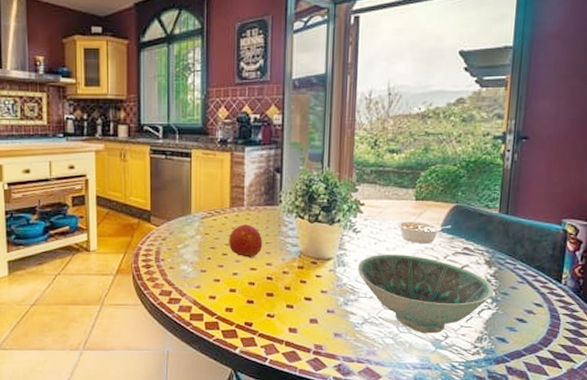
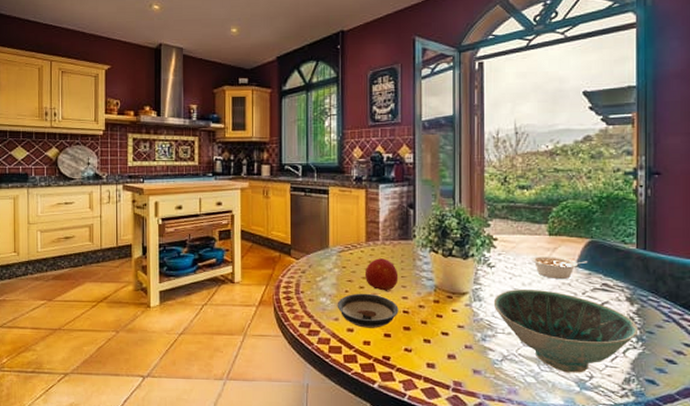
saucer: none [199,260,262,295] -> present [337,293,399,328]

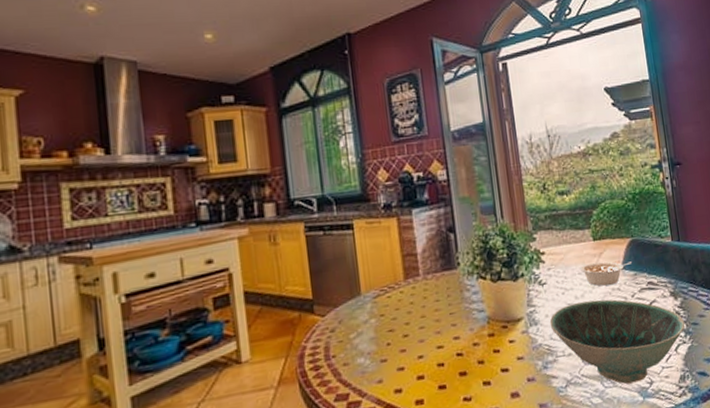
saucer: present [337,293,399,328] -> none [378,340,452,385]
fruit: present [366,258,399,292] -> none [408,296,447,336]

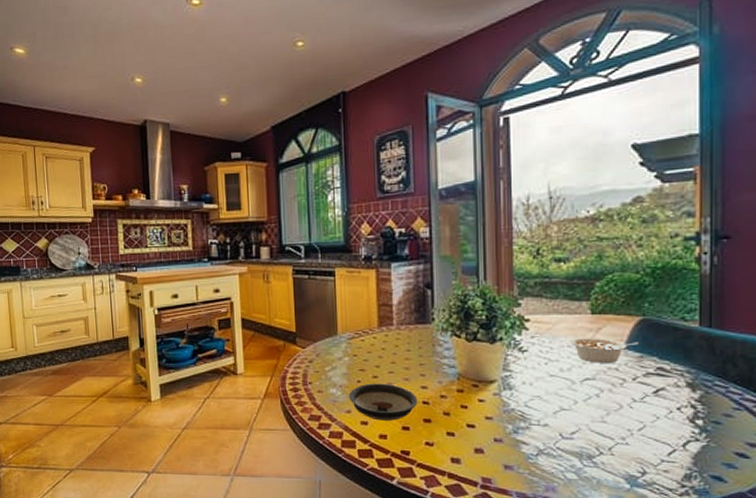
saucer: none [378,340,452,385] -> present [348,383,418,421]
bowl: present [549,299,686,385] -> none [526,376,702,469]

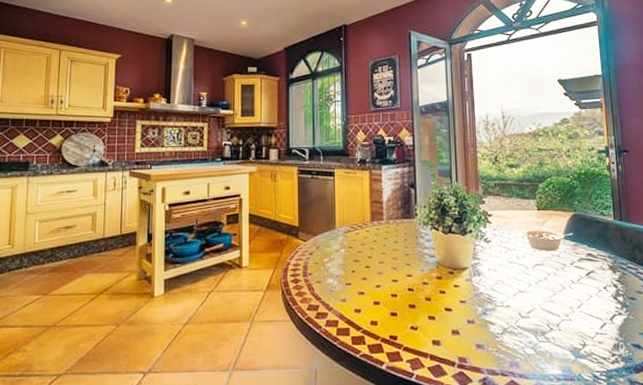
saucer: present [348,383,418,421] -> none [344,272,404,308]

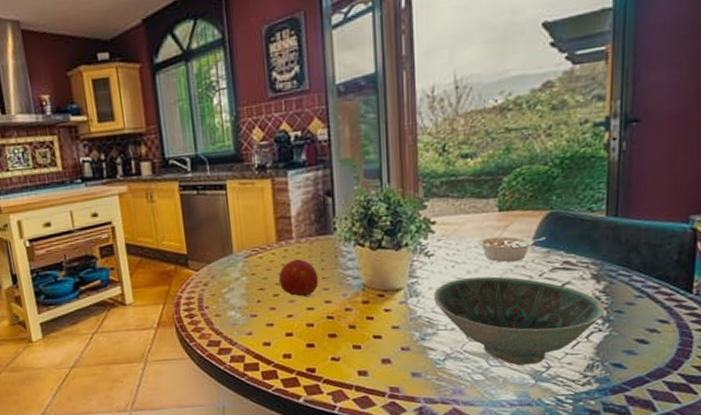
fruit: none [371,237,403,271] -> present [279,259,319,298]
bowl: none [491,262,623,342] -> present [433,276,606,366]

